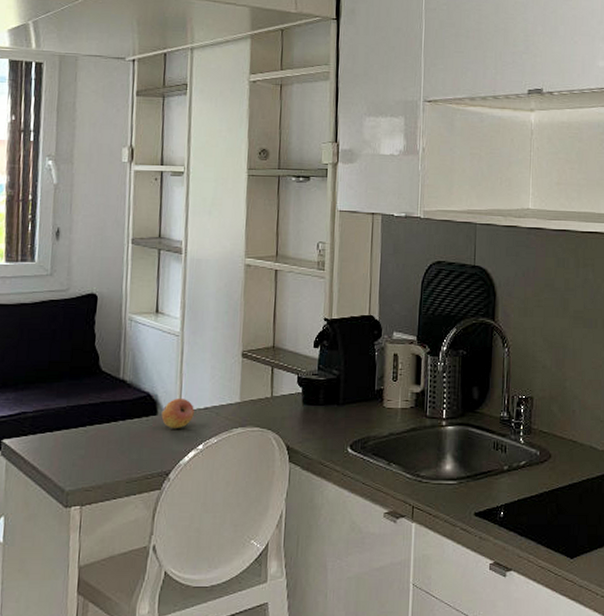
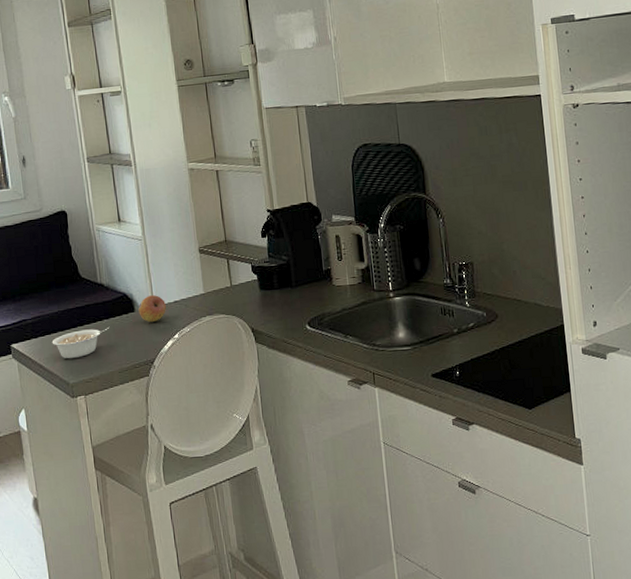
legume: none [52,430,125,462] -> present [52,327,110,359]

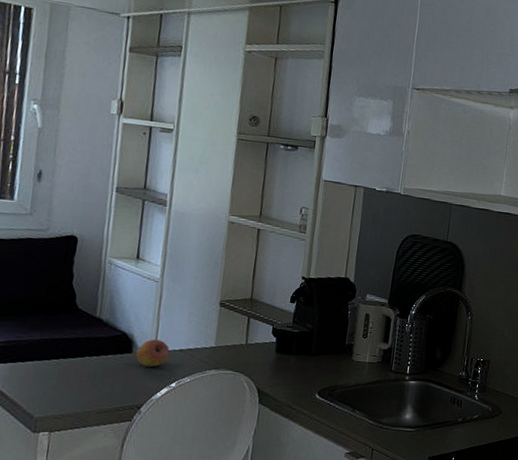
legume: present [52,327,110,359] -> none [23,362,98,392]

